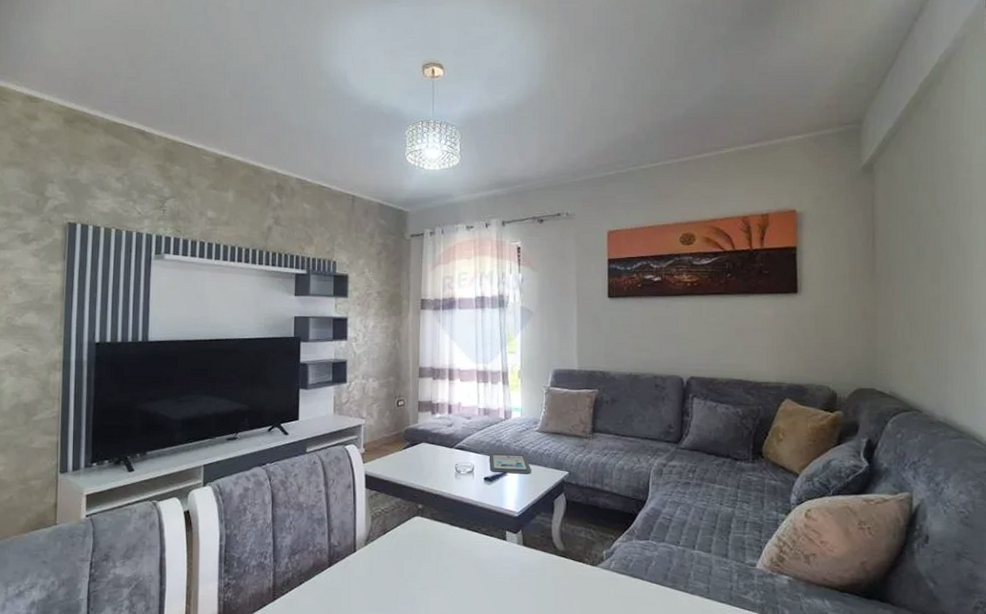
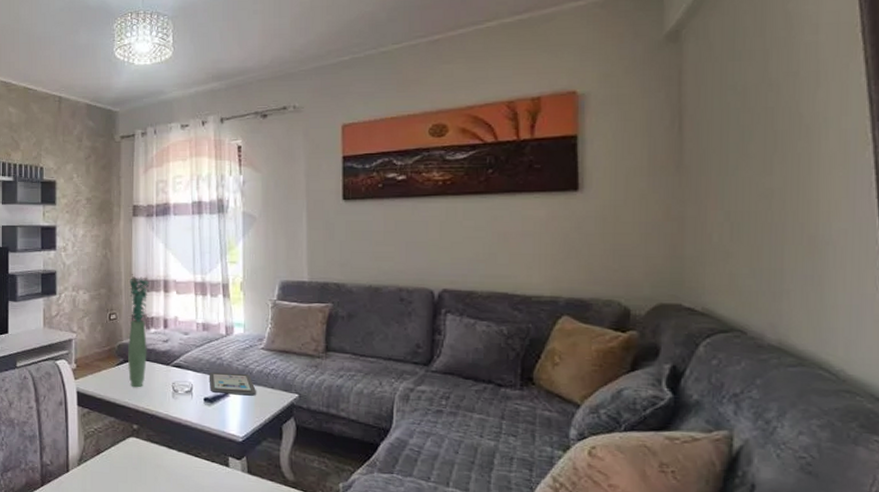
vase: none [414,363,435,470] -> present [128,274,148,388]

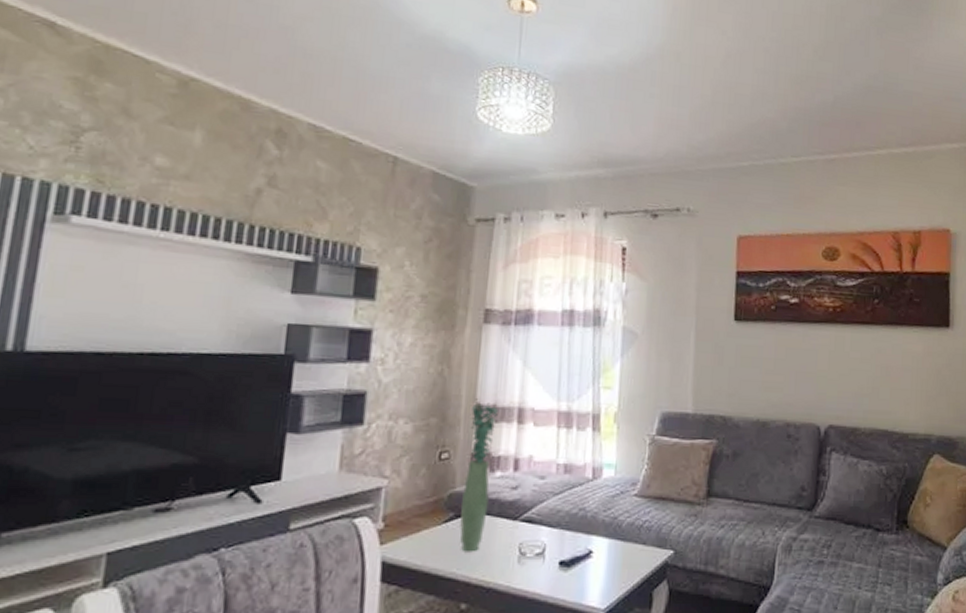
tablet: present [209,372,256,396] -> none [567,526,625,555]

